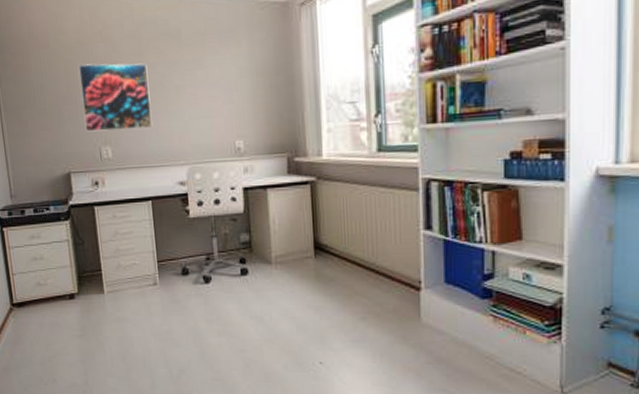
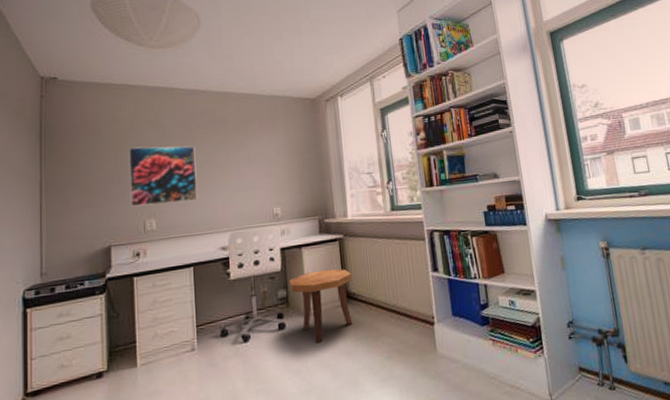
side table: none [253,215,324,294] -> present [289,269,353,343]

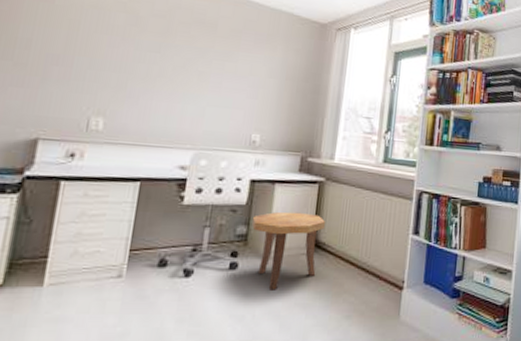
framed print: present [129,146,198,207] -> none [75,28,172,108]

